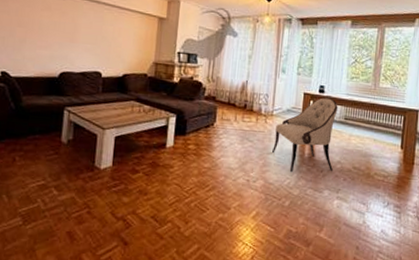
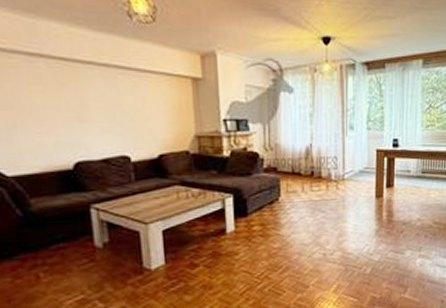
armchair: present [272,98,338,173] -> none [348,152,414,239]

